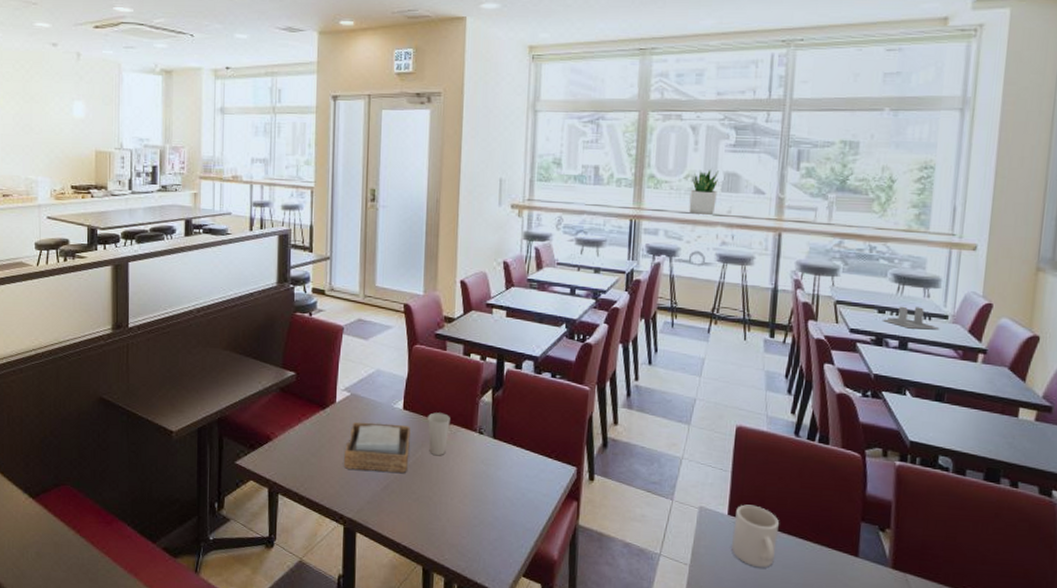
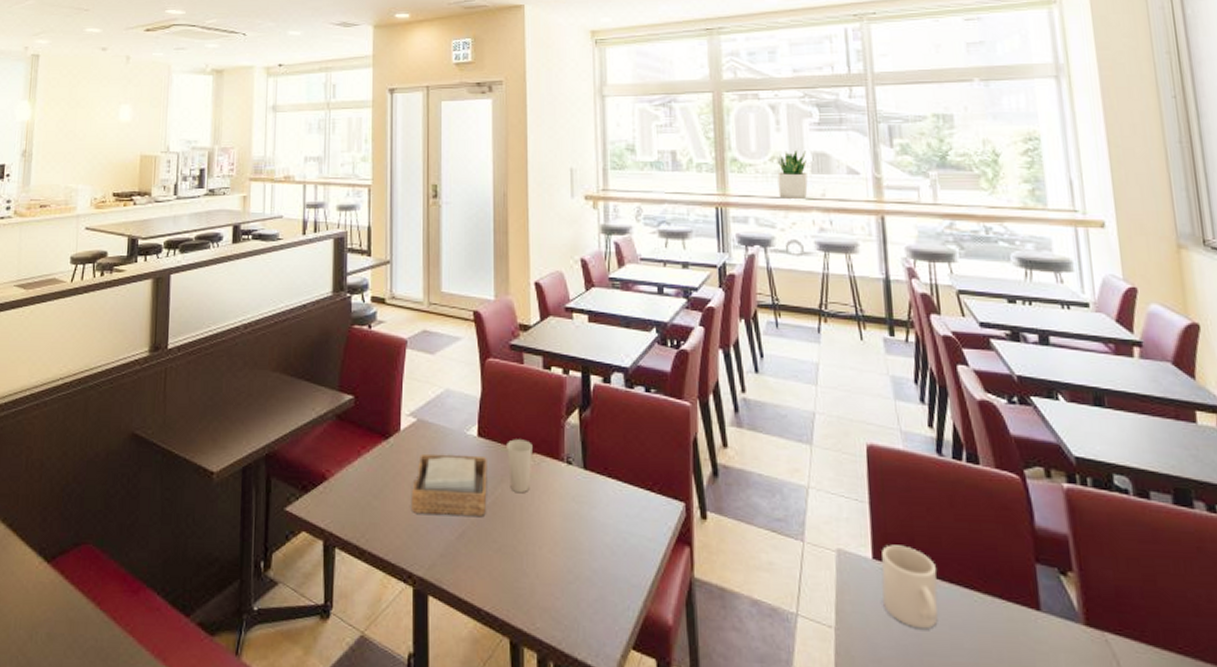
napkin holder: present [882,306,940,330] -> none [1014,294,1082,321]

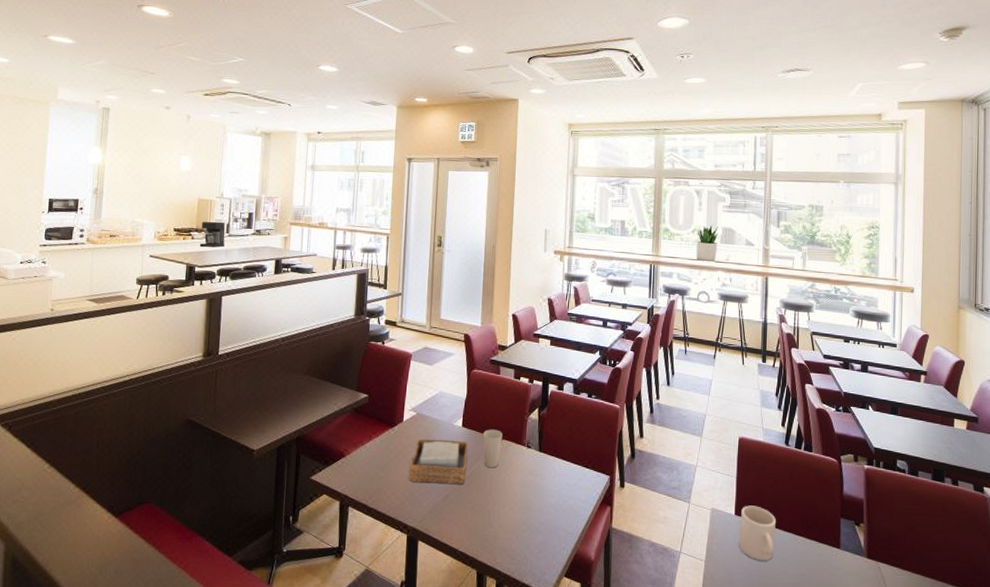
coffee maker: none [143,182,173,215] -> present [199,221,226,248]

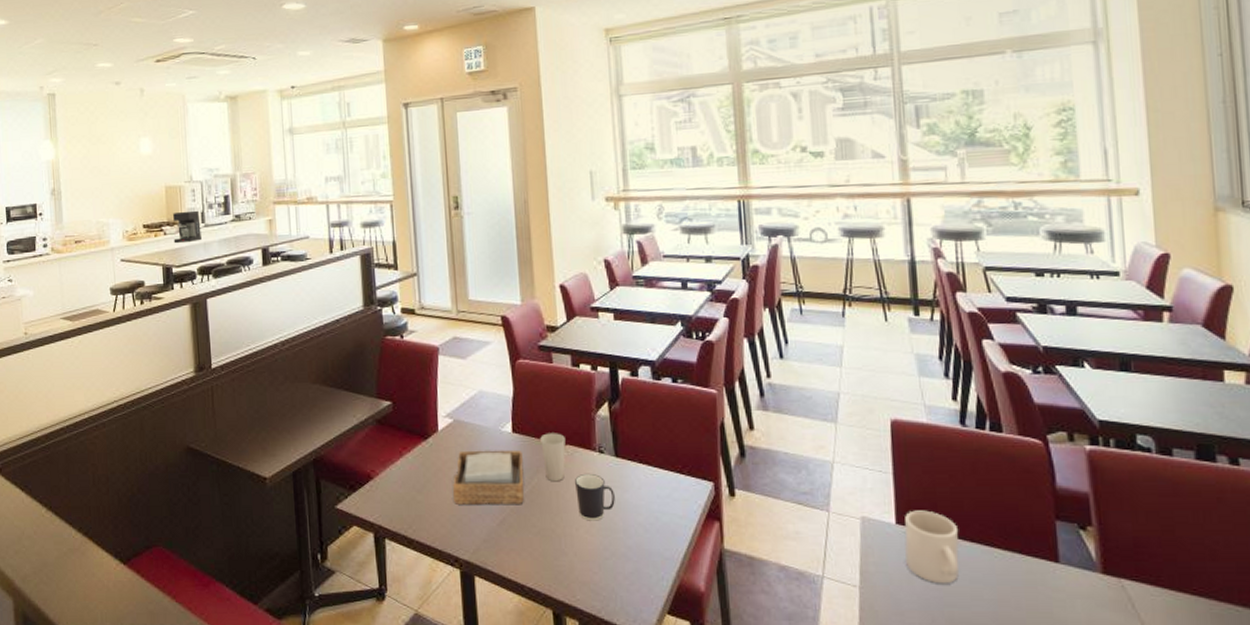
mug: none [506,463,535,501] -> present [575,473,615,521]
planter: present [696,225,718,262] -> none [800,136,832,188]

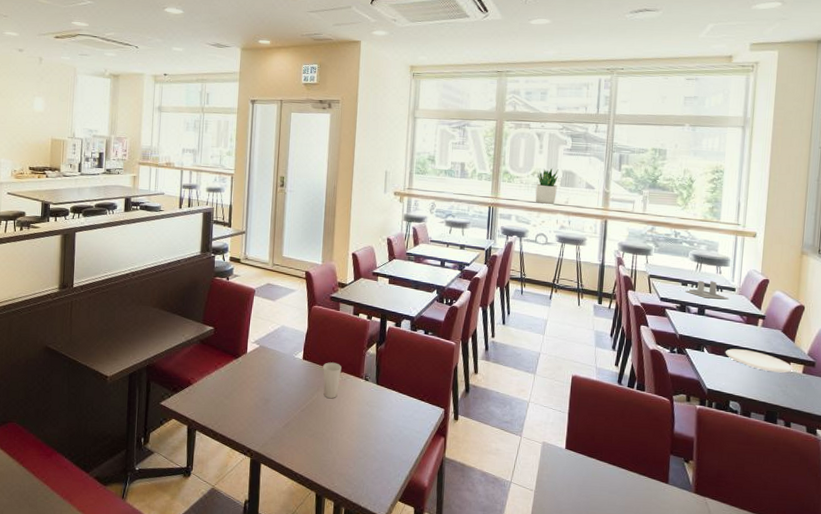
coffee maker: present [173,210,202,244] -> none [53,160,78,187]
napkin holder: present [452,449,524,504] -> none [251,369,308,413]
mug: present [575,473,615,521] -> none [344,394,372,430]
planter: none [800,136,832,188] -> present [535,168,558,205]
cup: present [904,510,959,584] -> none [568,440,607,493]
napkin holder: none [1041,265,1112,291] -> present [685,280,729,300]
plate: none [1117,358,1230,387] -> present [725,348,794,373]

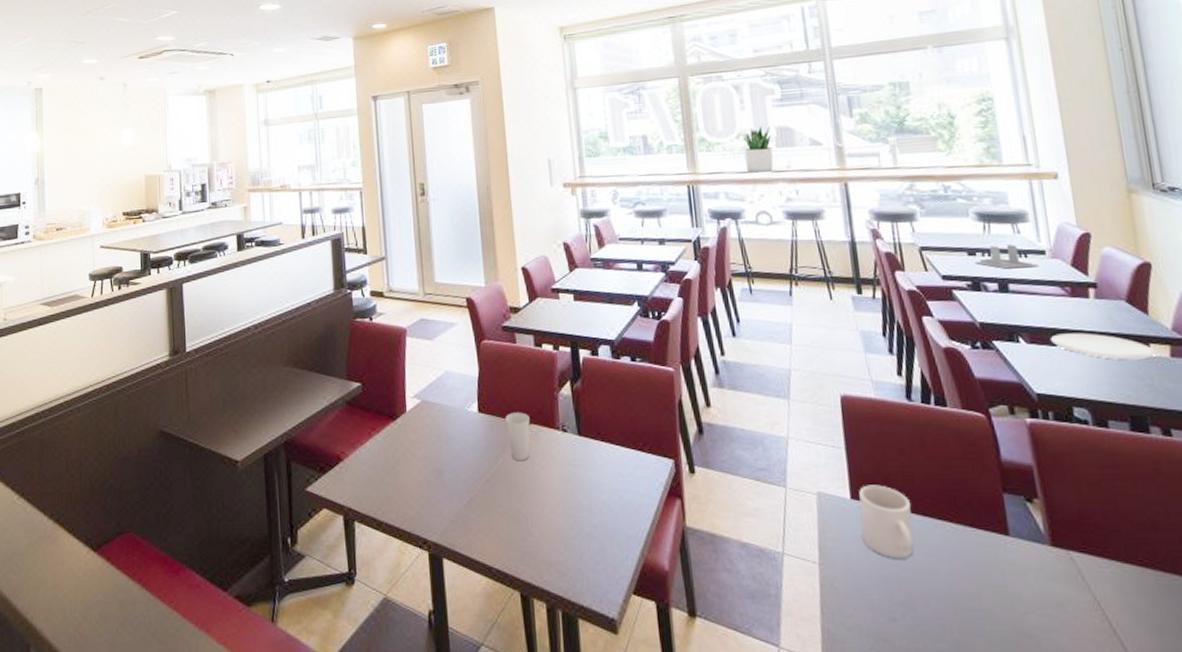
cup: none [568,440,607,493] -> present [859,485,914,559]

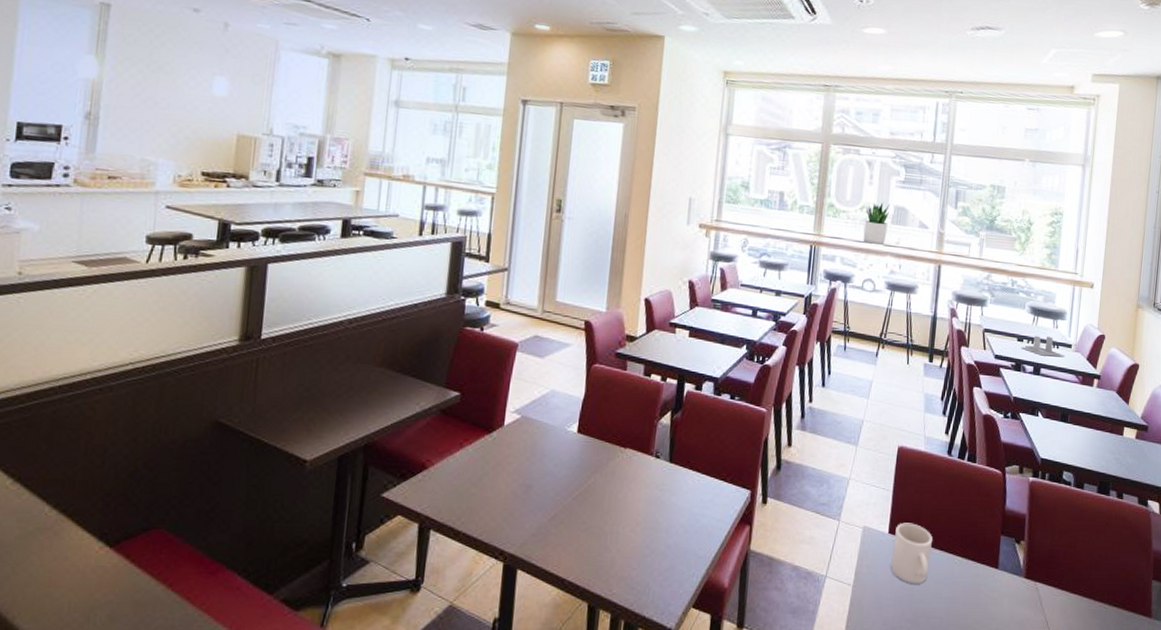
cup: present [505,412,530,461] -> none [602,436,627,482]
plate: present [1050,333,1156,361] -> none [1059,412,1127,439]

